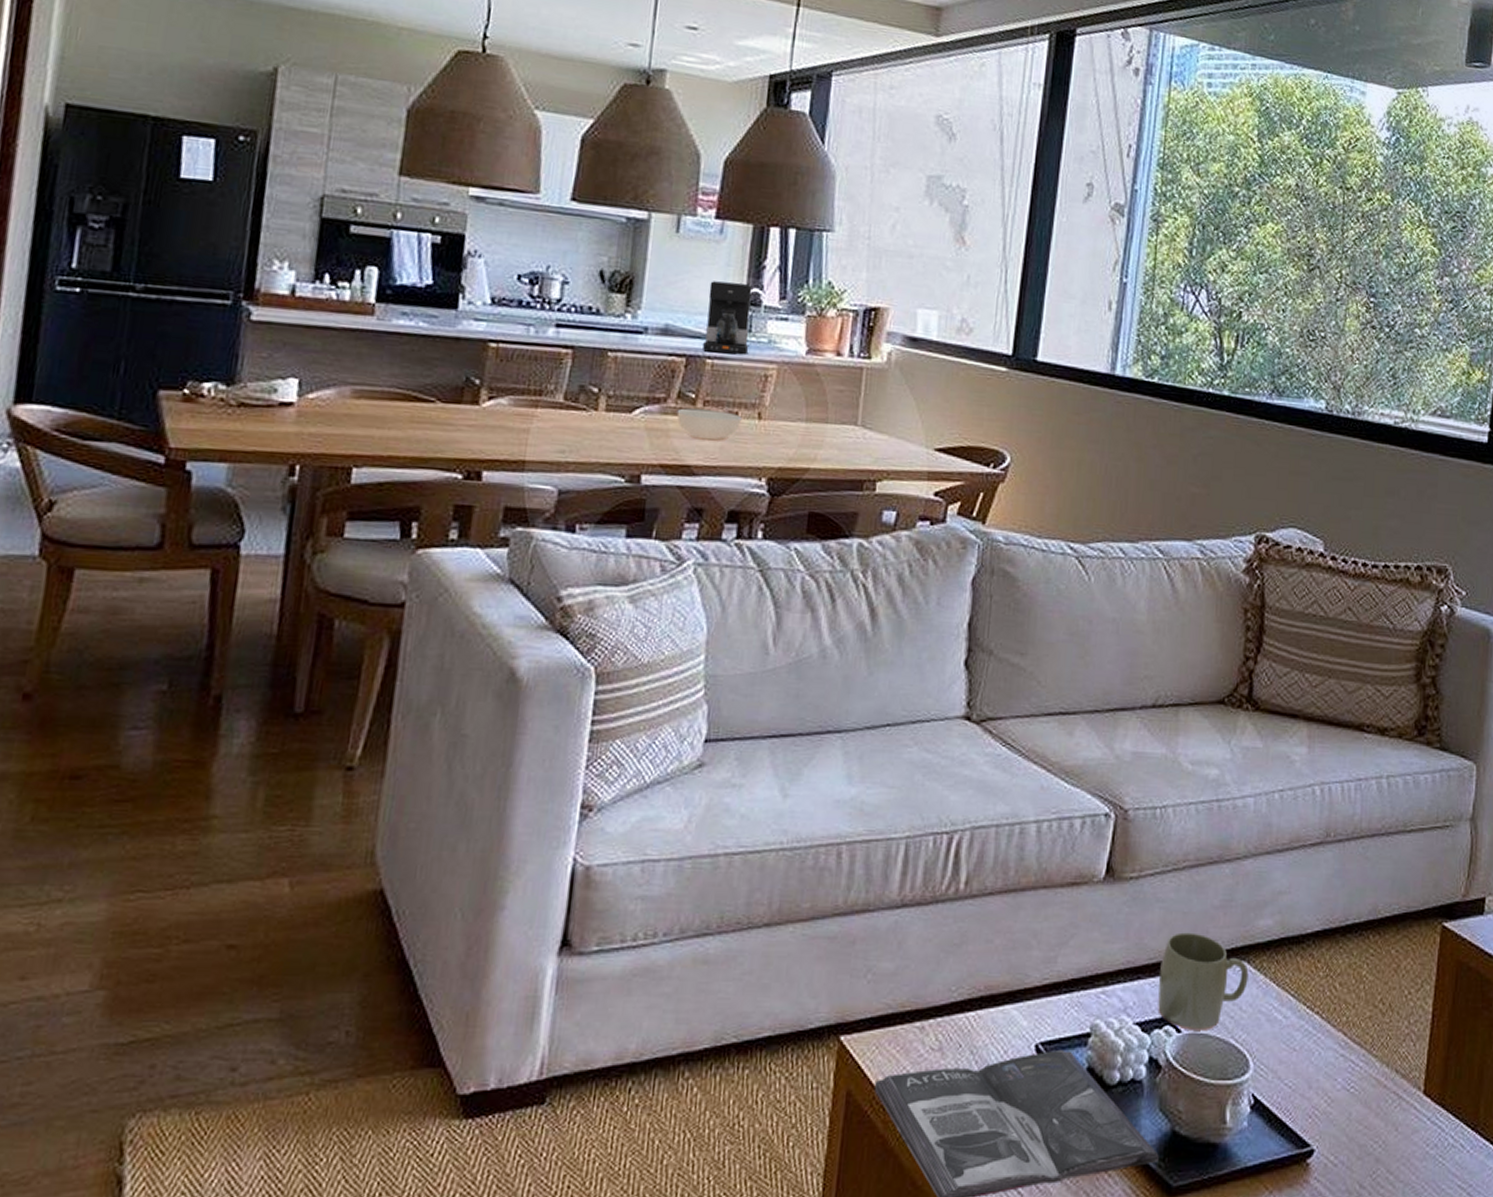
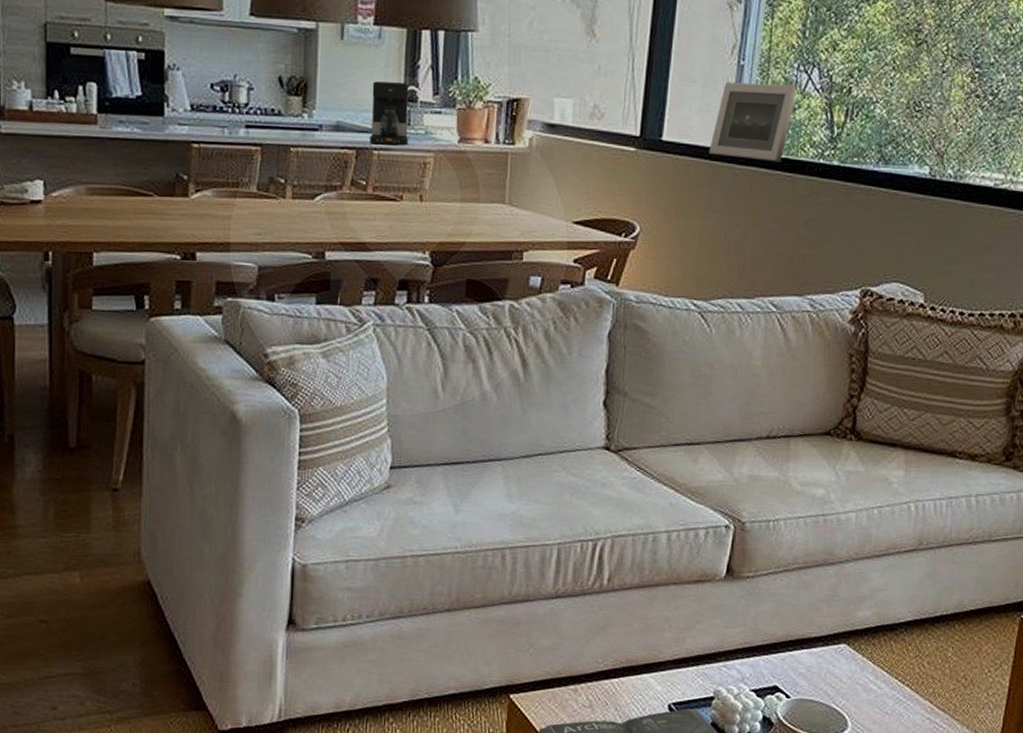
bowl: present [676,408,742,441] -> none [351,194,406,221]
picture frame: none [1088,300,1185,390] -> present [709,82,798,162]
mug: present [1158,932,1249,1032] -> none [770,620,849,698]

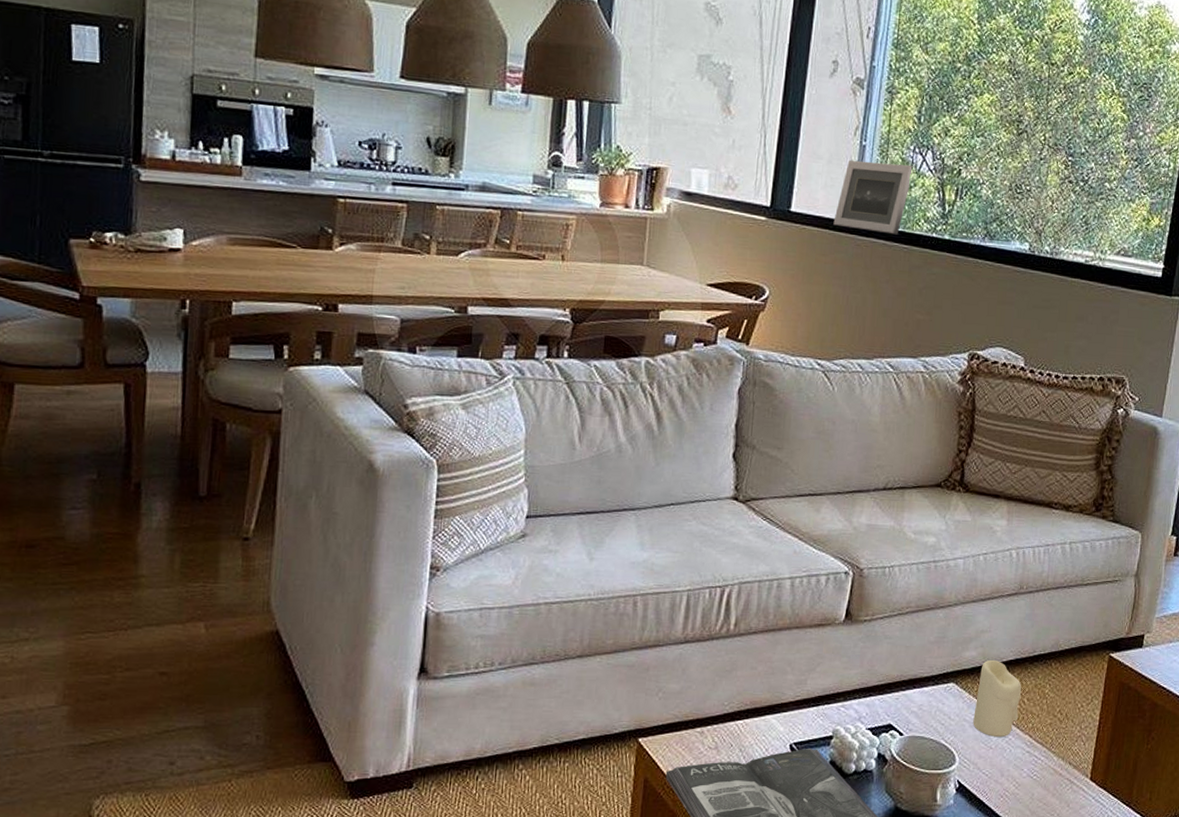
coffee maker: present [370,81,409,146] -> none [514,146,554,208]
candle: none [867,620,922,703] -> present [973,659,1022,738]

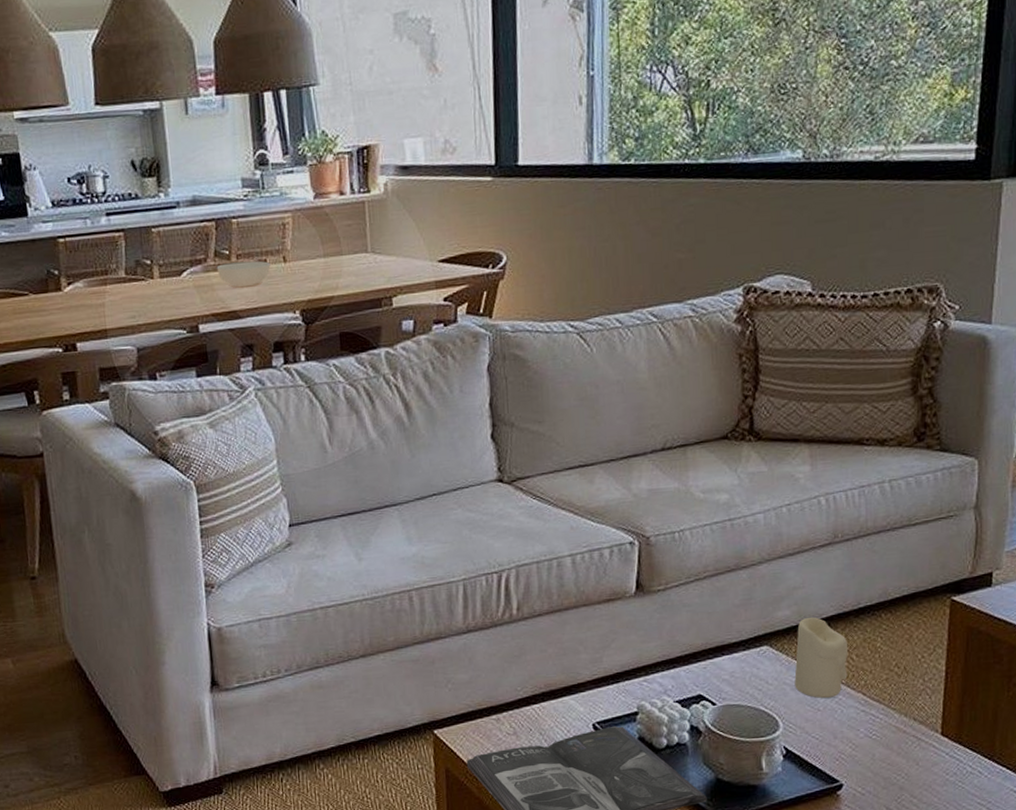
bowl: none [495,252,549,279] -> present [216,261,271,288]
picture frame: present [833,160,914,235] -> none [568,87,654,173]

